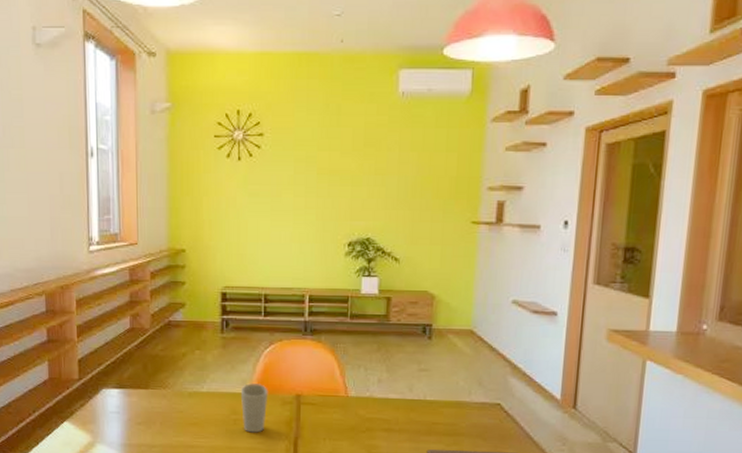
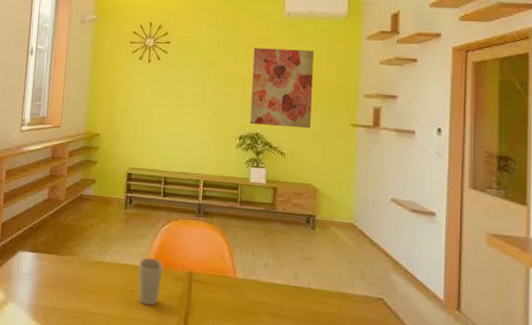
wall art: none [360,137,433,230] -> present [250,48,315,129]

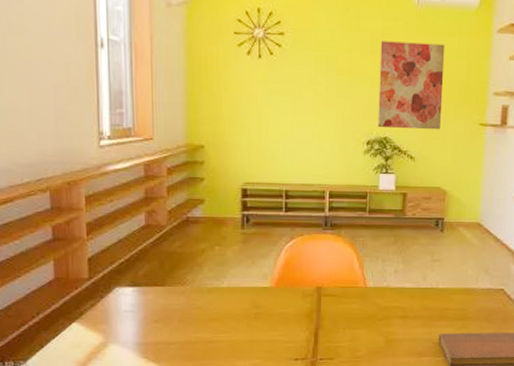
cup: present [138,257,163,306] -> none [261,278,290,326]

